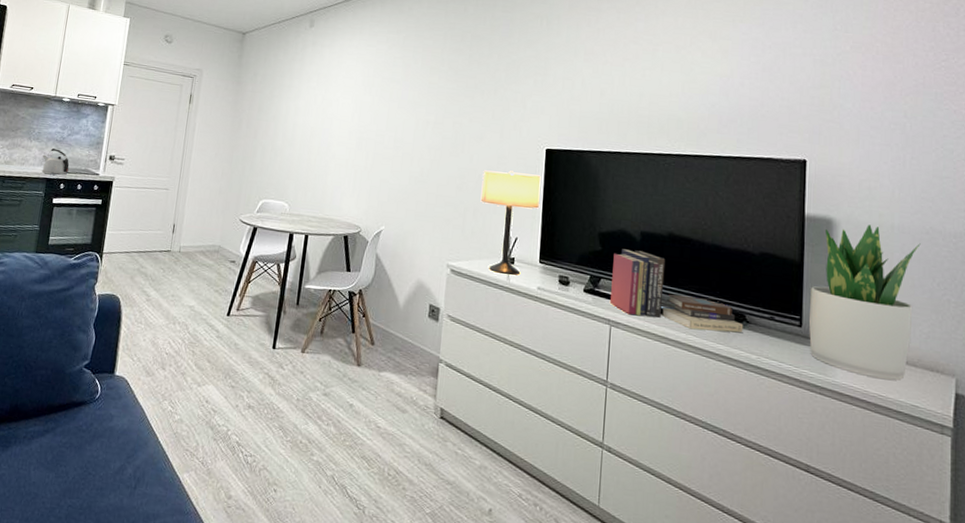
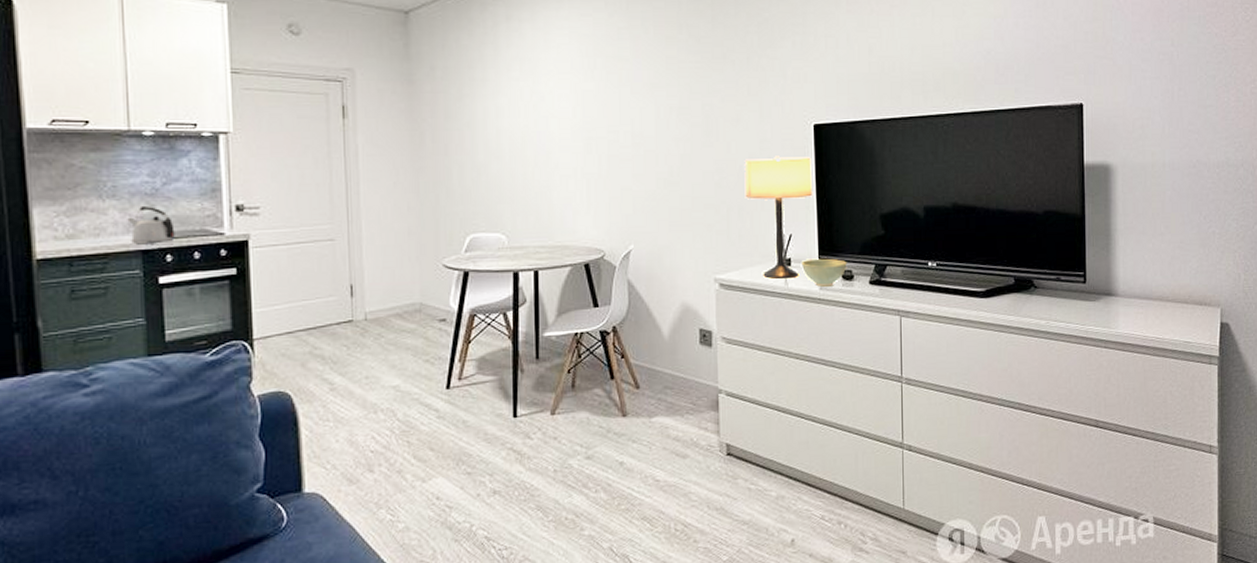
bowl: none [523,261,565,288] -> present [801,258,847,287]
books: present [610,248,666,318] -> none [898,228,952,301]
books: present [661,294,744,333] -> none [951,270,1032,305]
planter: present [808,224,921,381] -> none [1092,165,1189,322]

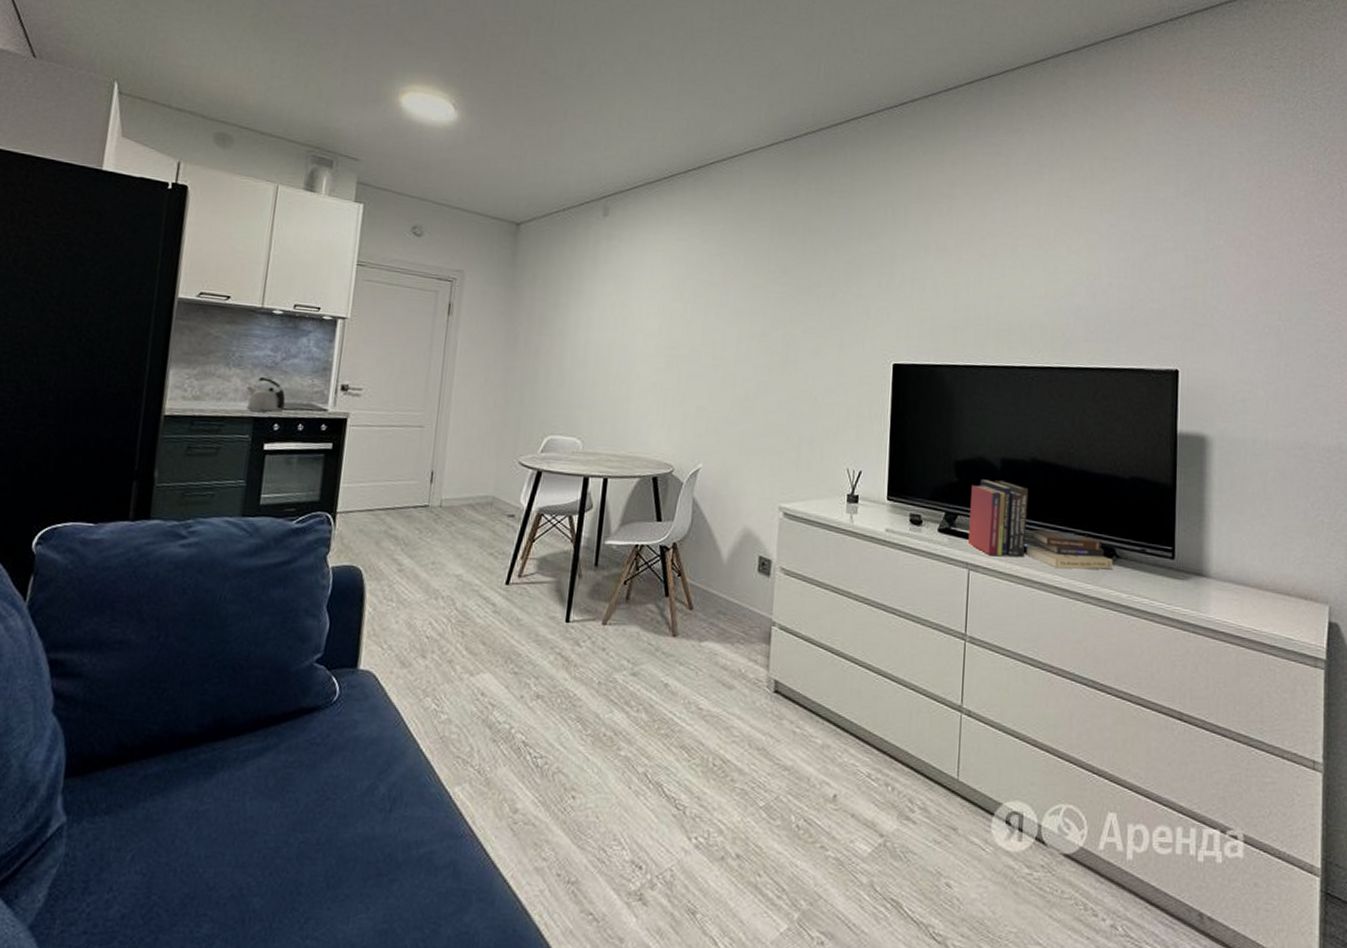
table lamp: present [745,157,812,280] -> none [817,392,887,517]
bowl: present [801,258,847,287] -> none [868,498,917,529]
books: none [898,228,952,301] -> present [968,479,1029,558]
books: none [951,270,1032,305] -> present [1025,529,1113,570]

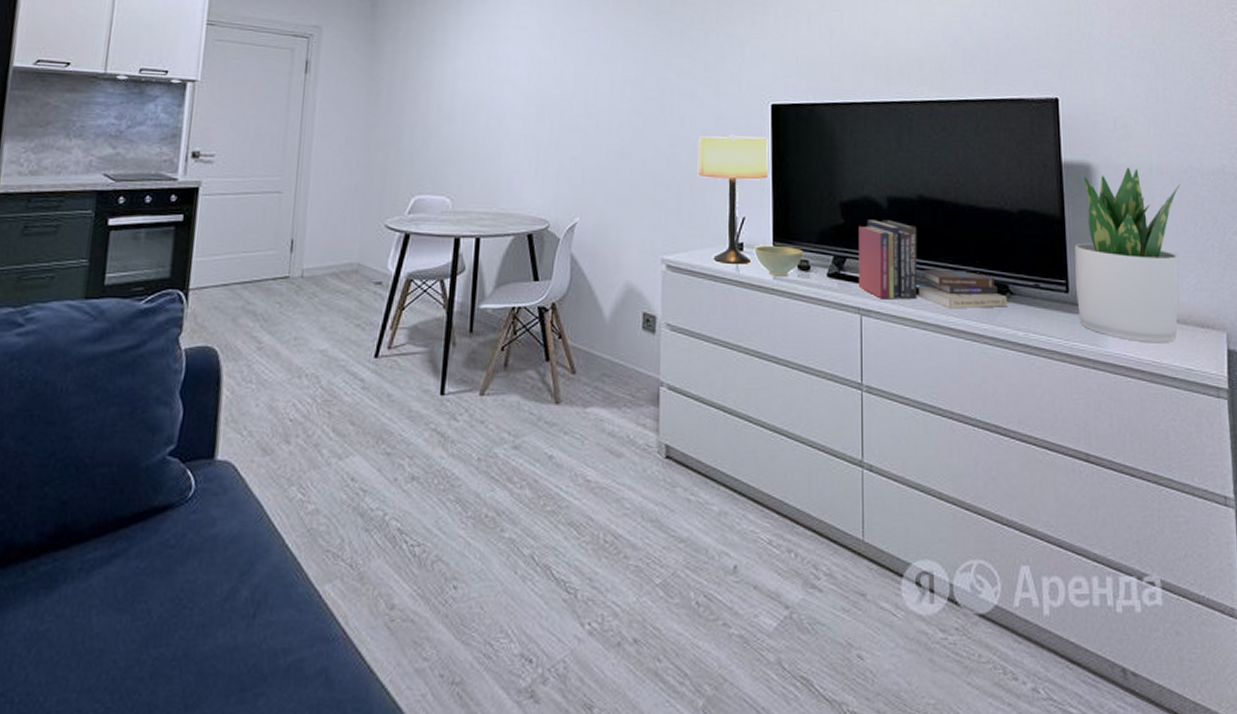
kettle: present [246,376,286,413] -> none [88,146,132,185]
table lamp: none [817,392,887,517] -> present [697,136,768,266]
bowl: none [868,498,917,529] -> present [754,245,804,276]
planter: none [1181,441,1295,613] -> present [1074,167,1180,344]

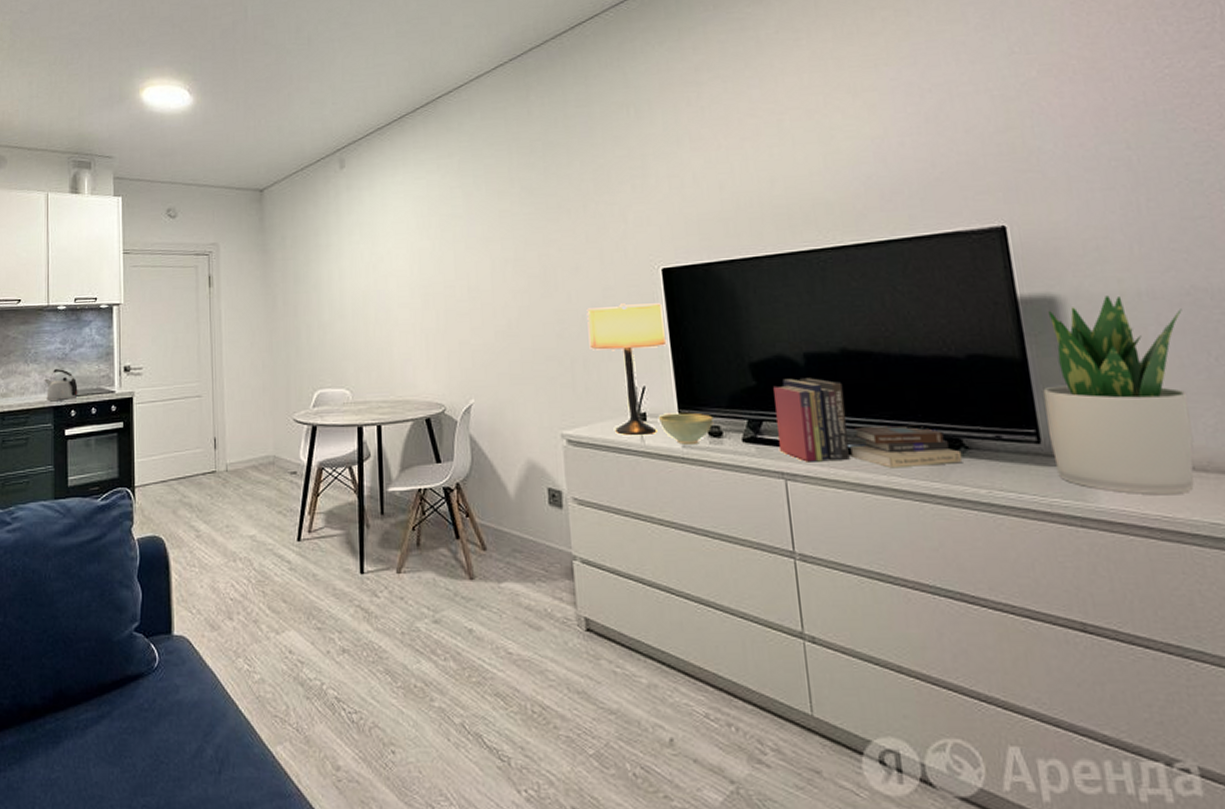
kettle: none [88,146,132,185] -> present [44,368,78,402]

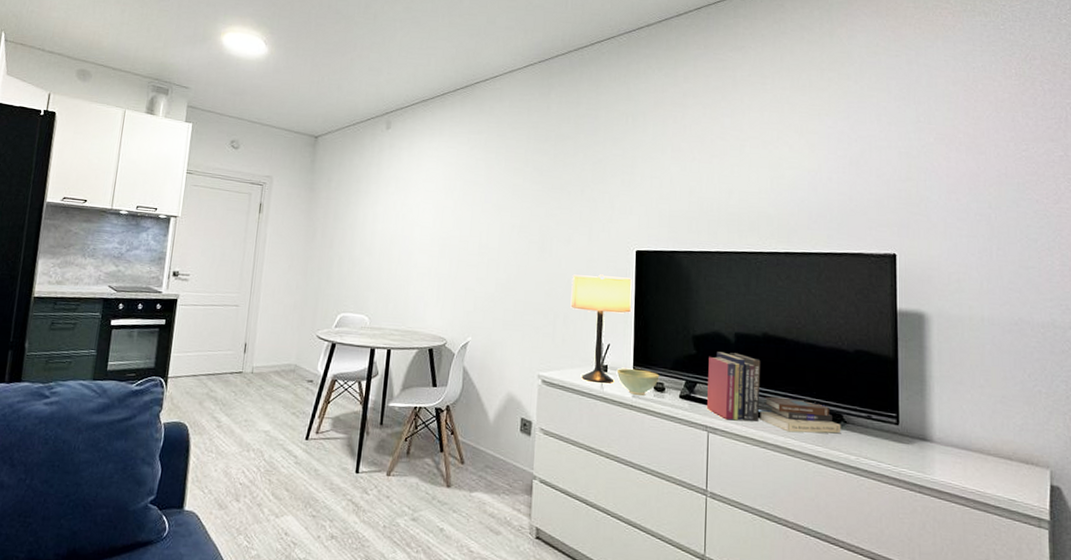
kettle: present [44,368,78,402] -> none [98,265,129,295]
planter: present [1043,295,1194,496] -> none [905,317,1010,476]

